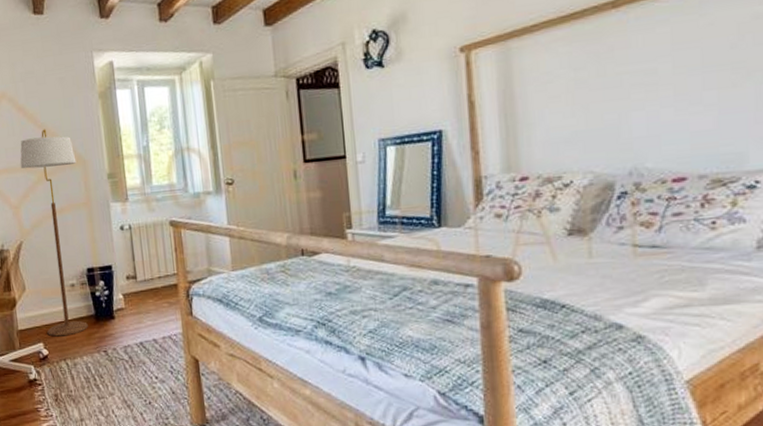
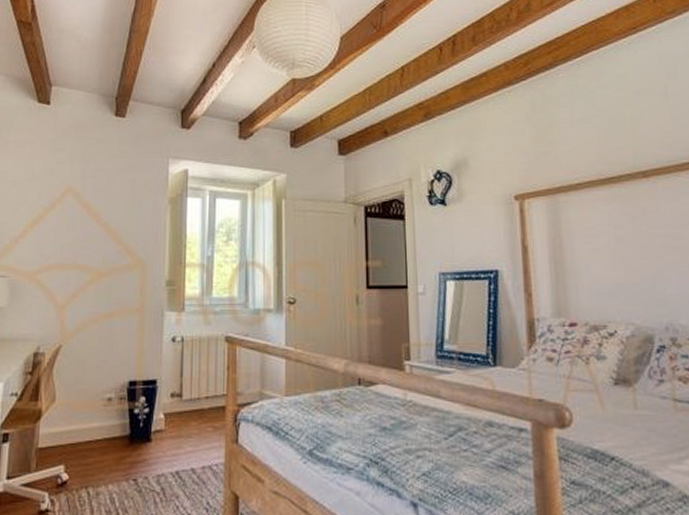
floor lamp: present [20,129,88,337] -> none [71,228,136,459]

